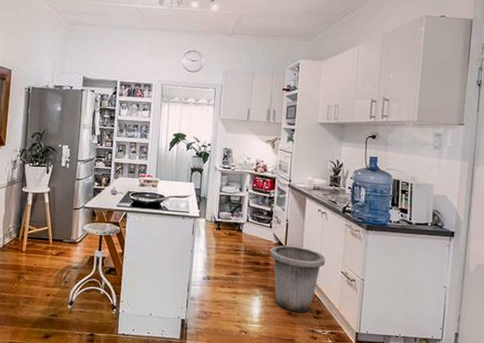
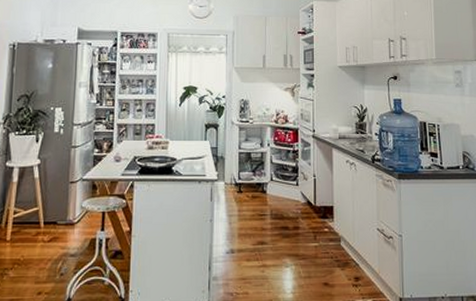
trash can: present [270,245,326,313] -> none [299,205,359,282]

